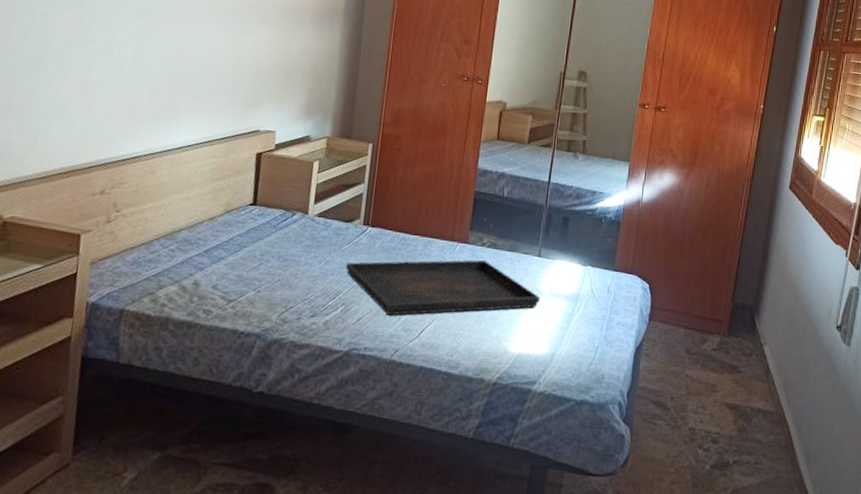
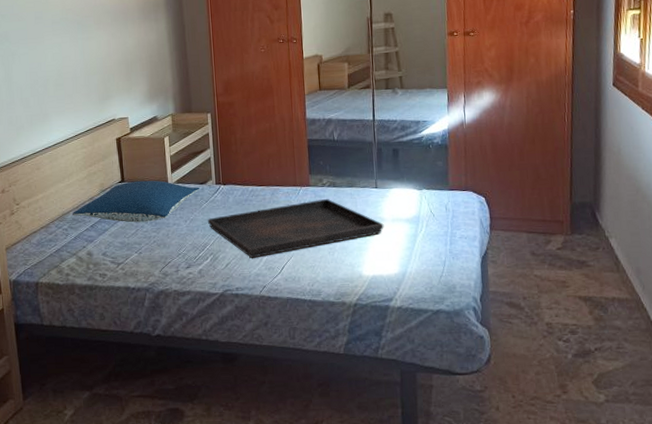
pillow: none [183,206,344,257] -> present [72,180,199,223]

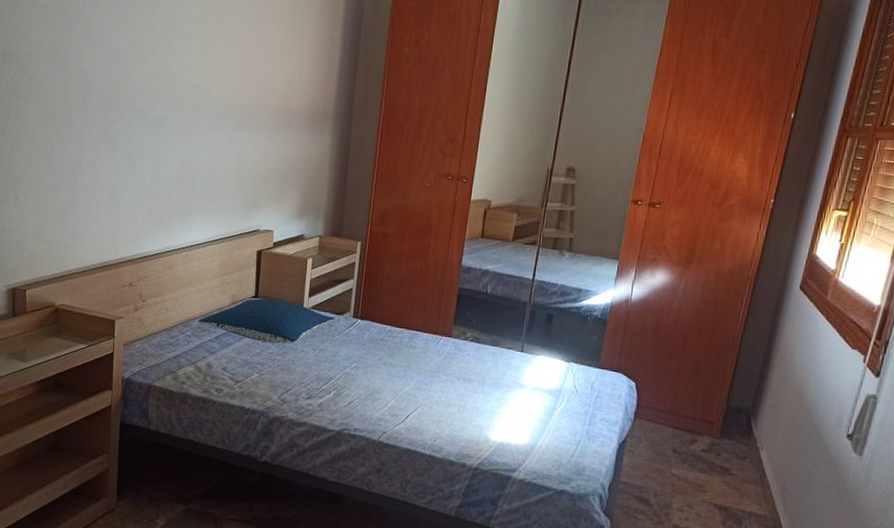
serving tray: present [207,198,384,258] -> none [337,351,522,402]

